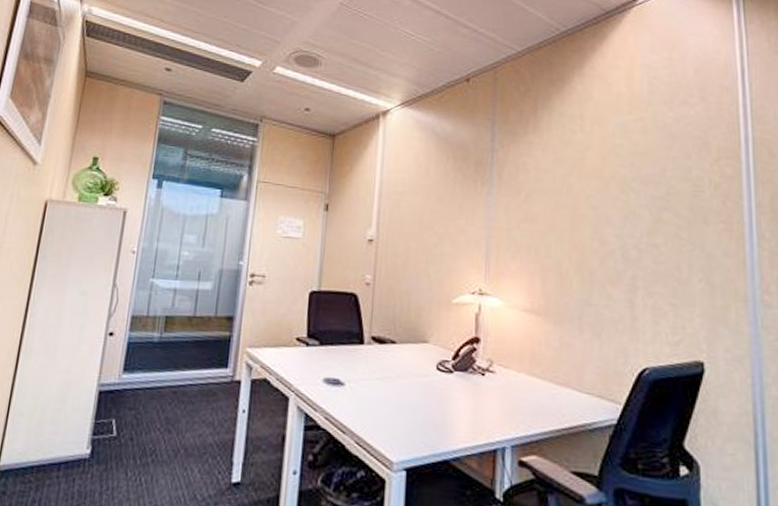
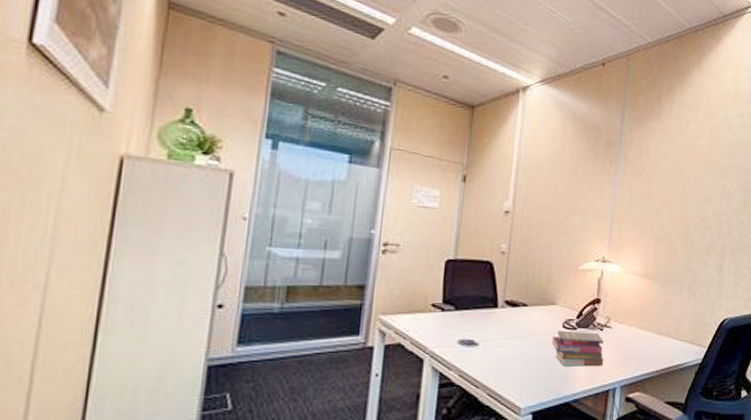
books: none [425,372,488,419] -> present [552,330,604,367]

